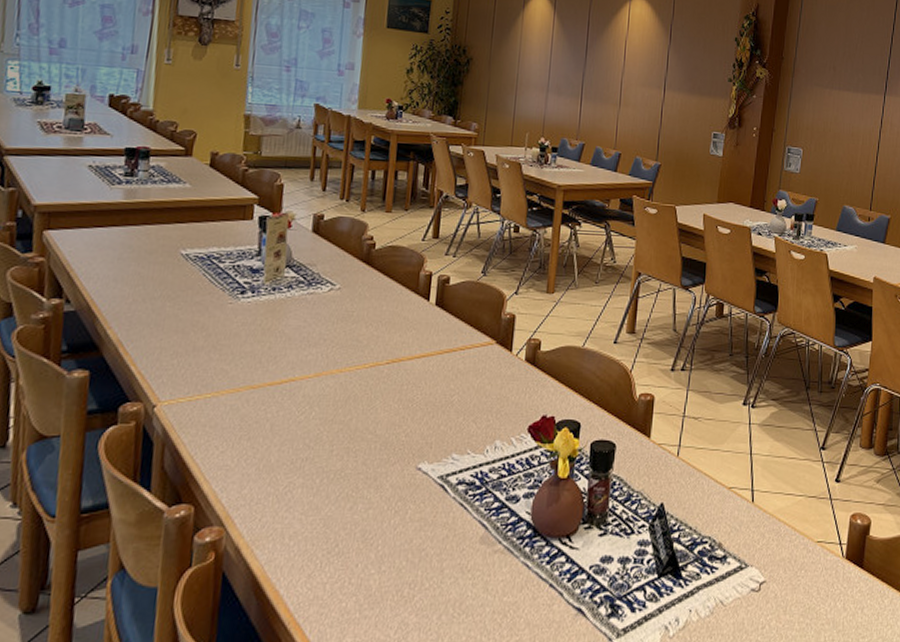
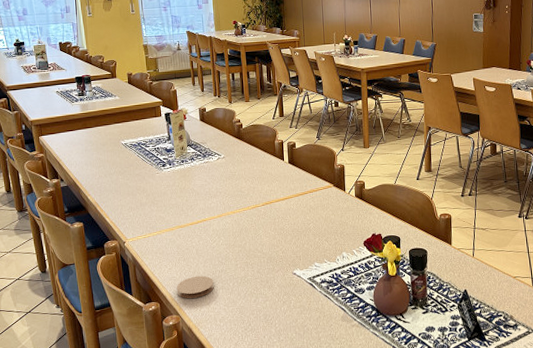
coaster: none [226,465,291,501] -> present [176,275,214,299]

